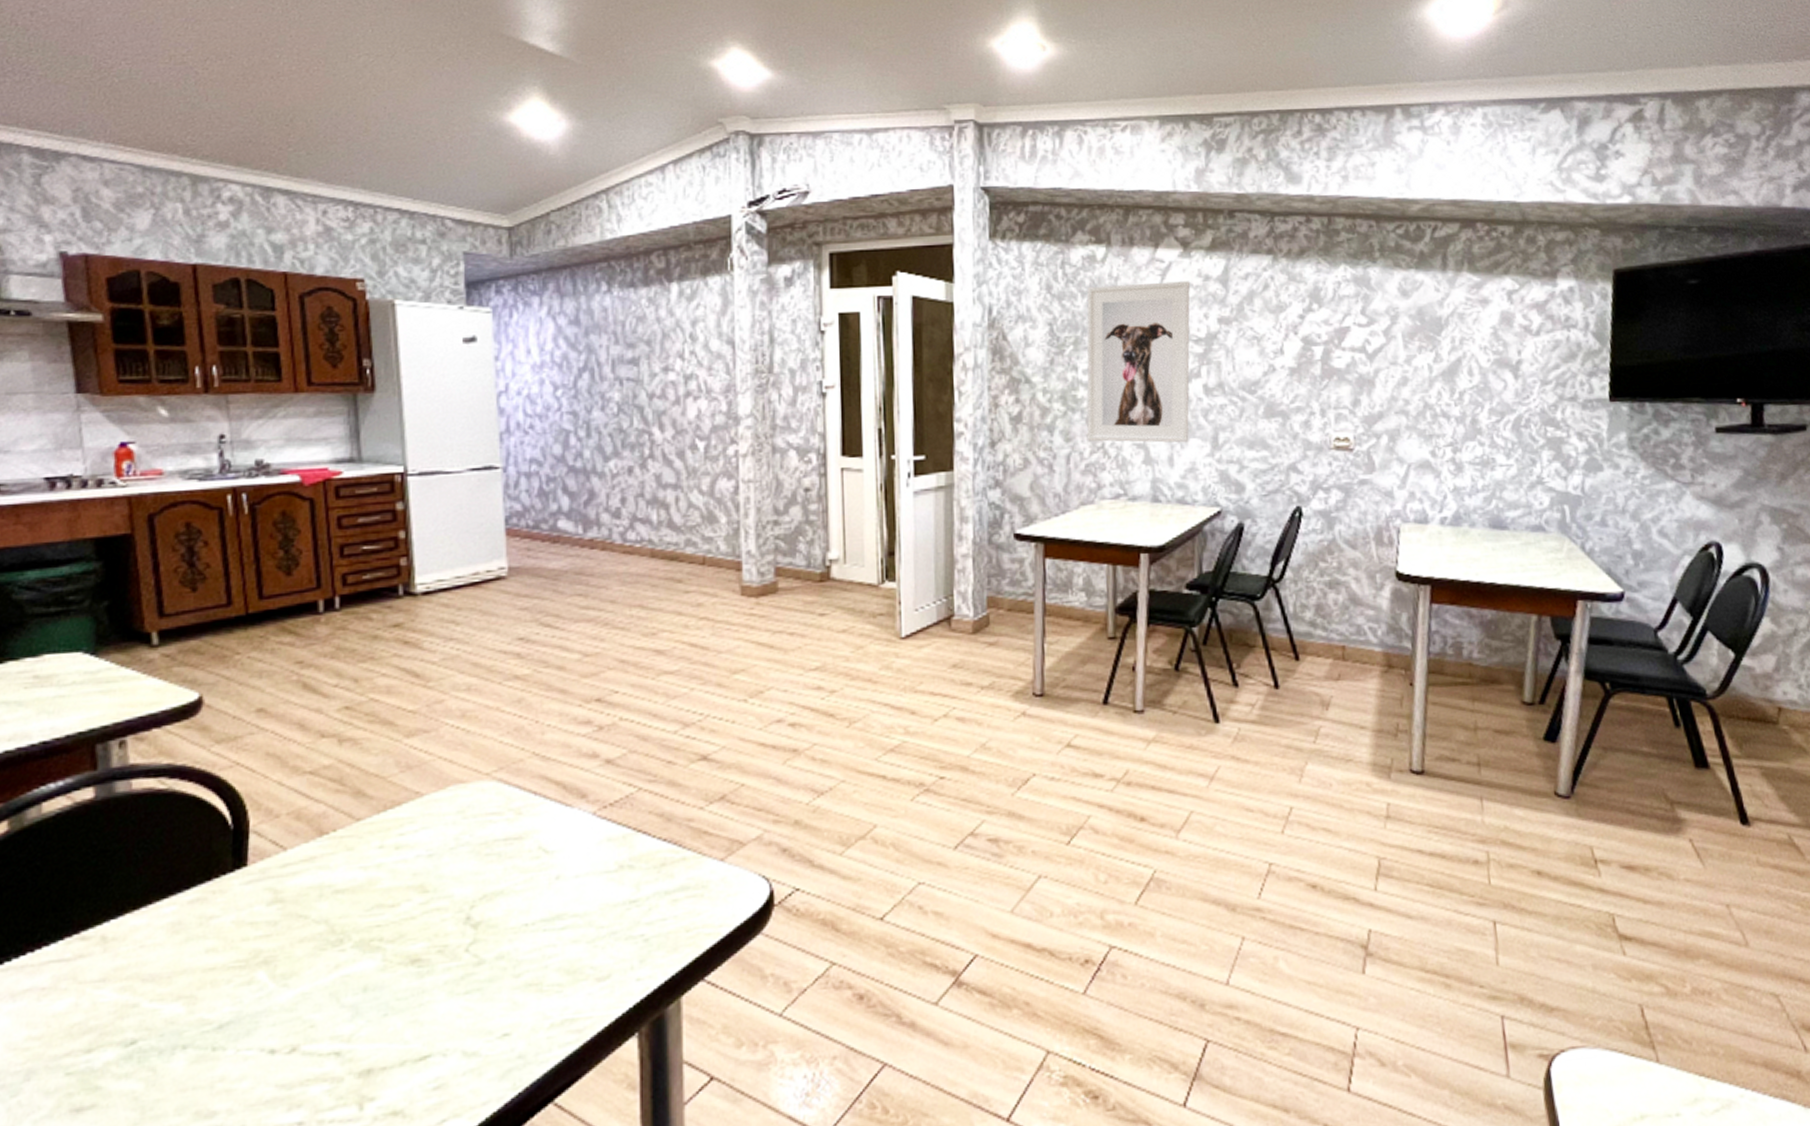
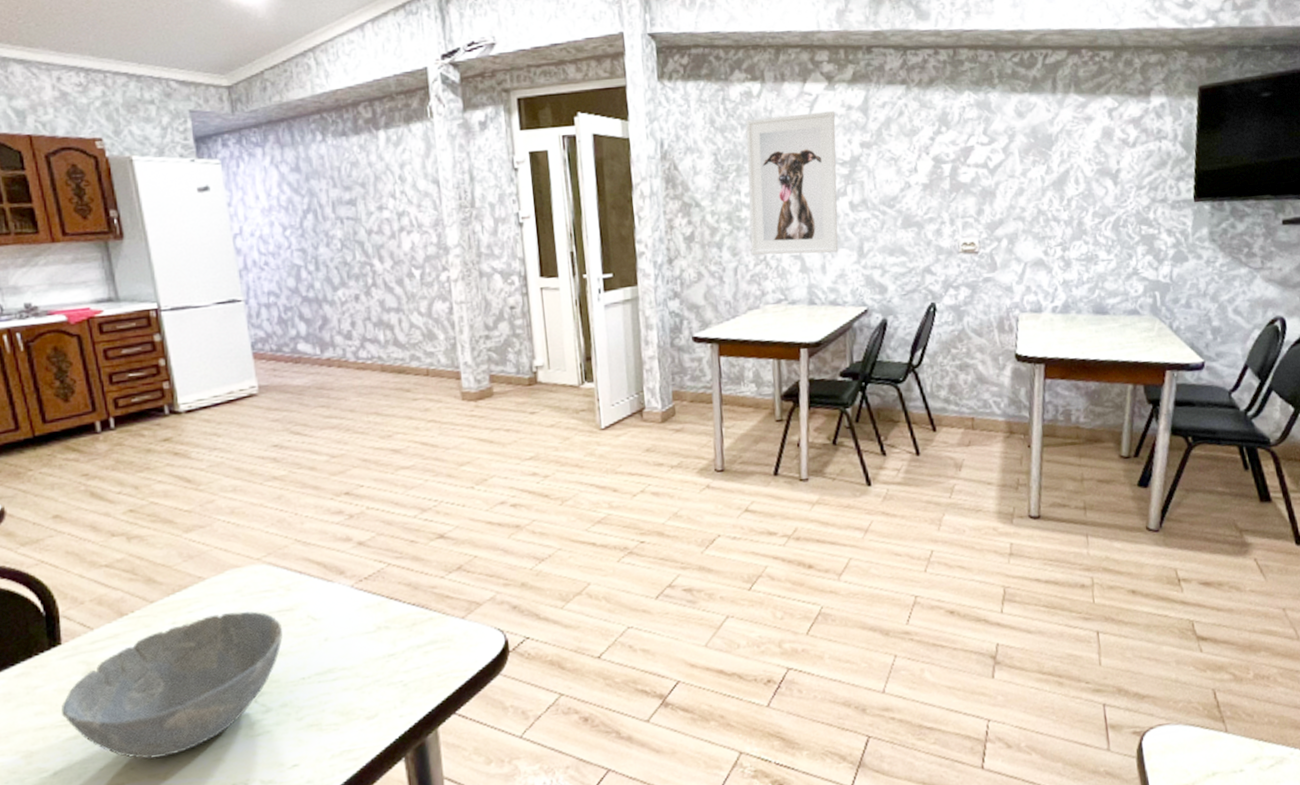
bowl: none [237,837,508,1016] -> present [61,611,283,759]

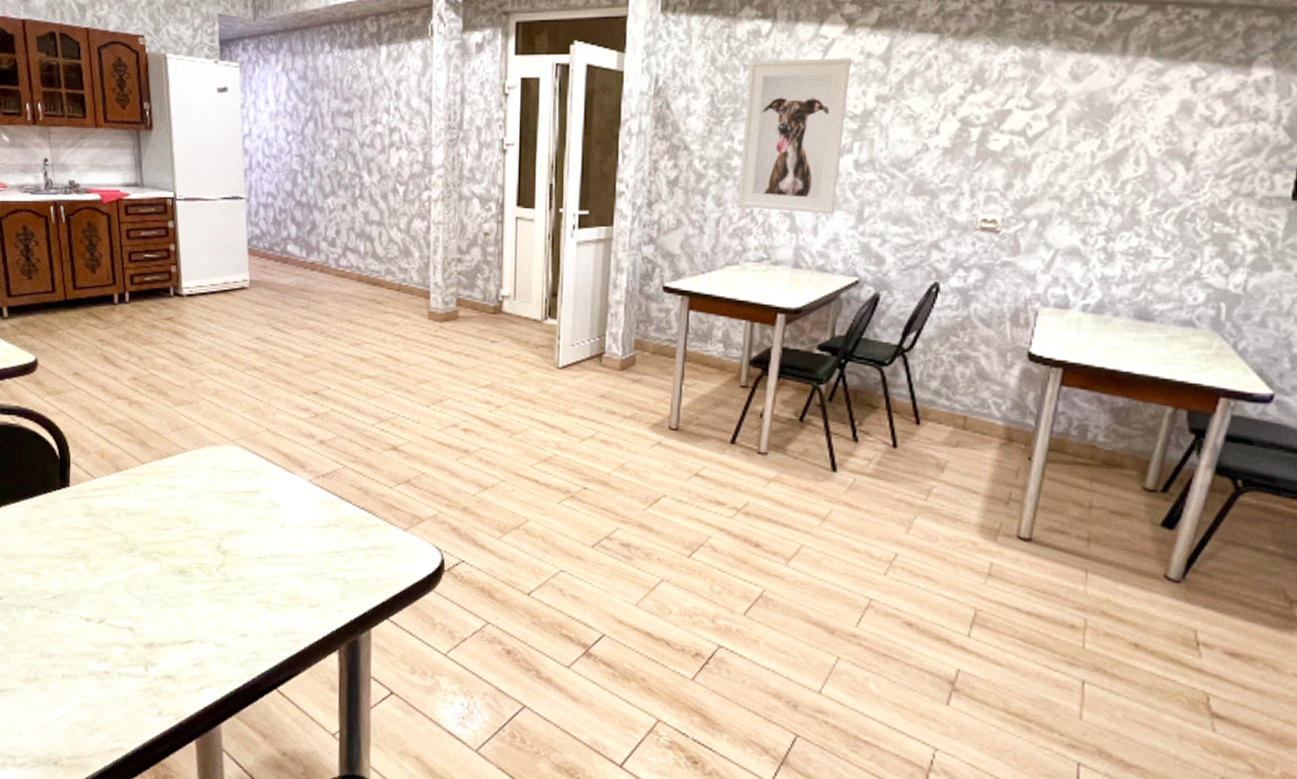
bowl: present [61,611,283,759] -> none [64,484,247,603]

